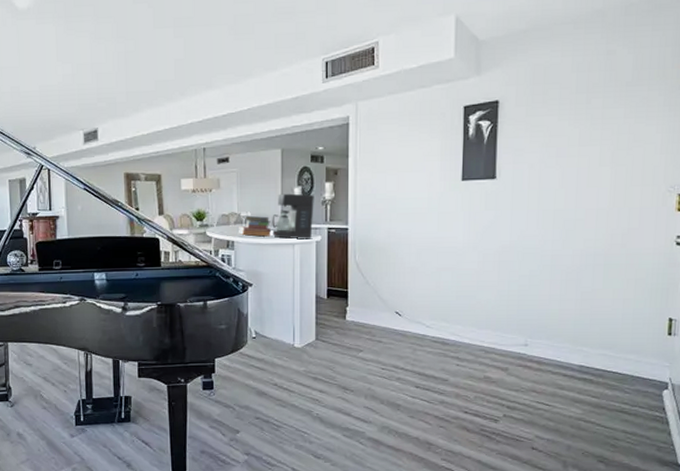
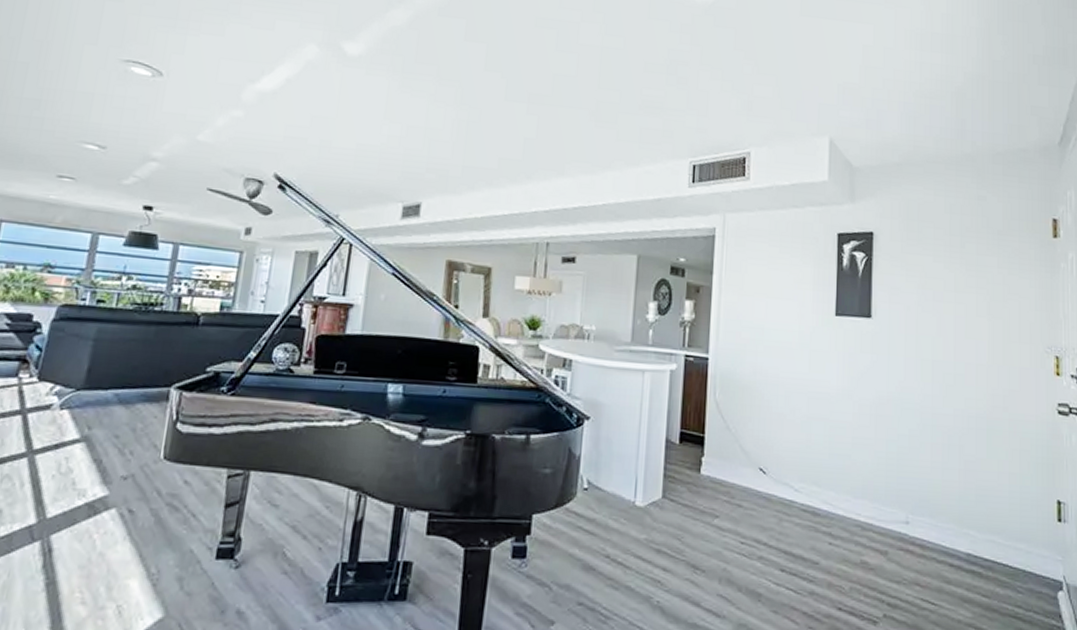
books: present [239,215,271,237] -> none [579,329,619,359]
coffee maker: present [272,193,314,239] -> none [619,307,672,367]

